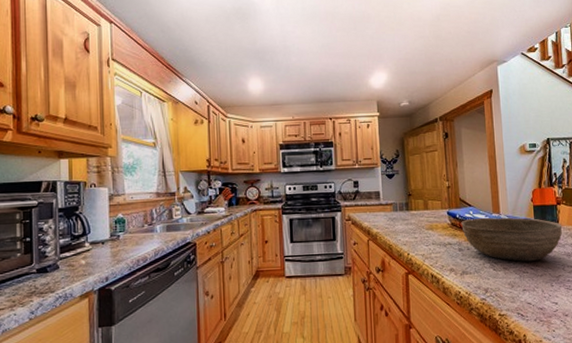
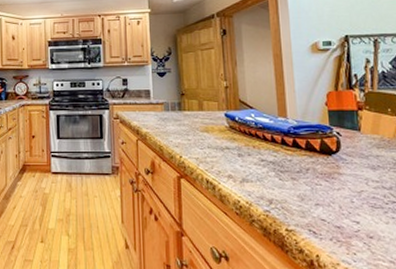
bowl: present [461,217,562,262] -> none [241,121,365,172]

